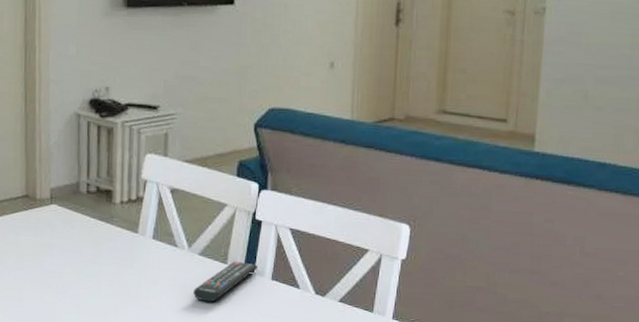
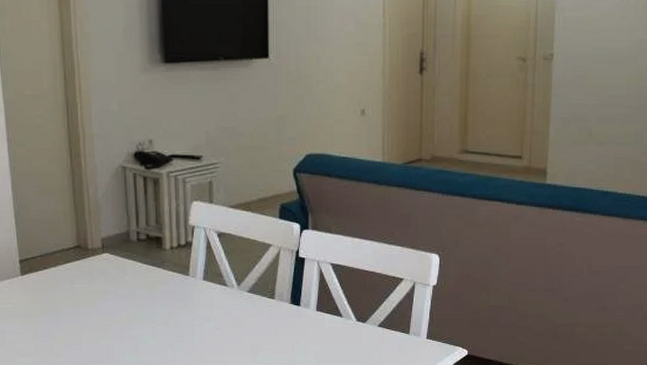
remote control: present [193,261,258,302] -> none [244,296,304,334]

